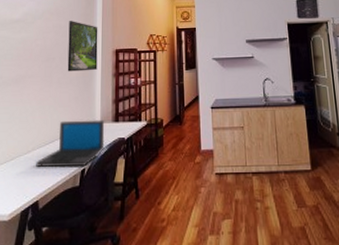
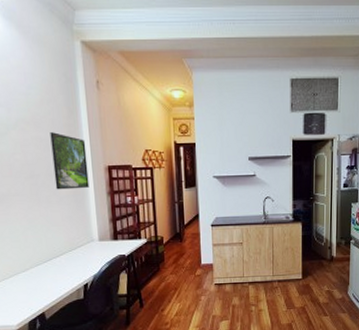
laptop: present [36,119,105,168] -> none [36,238,106,284]

